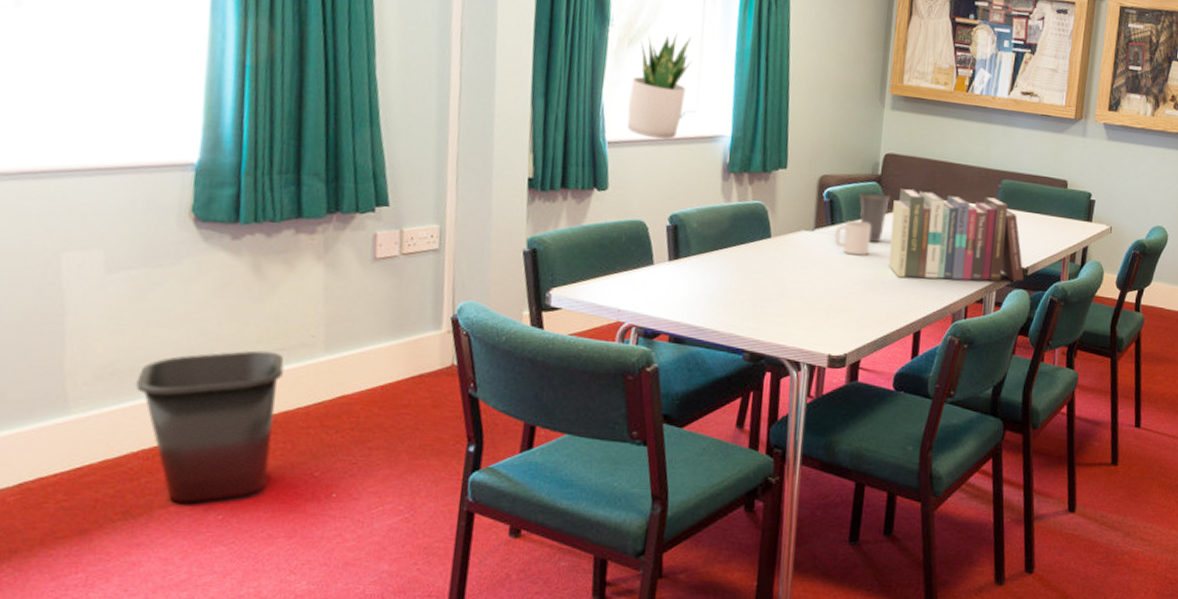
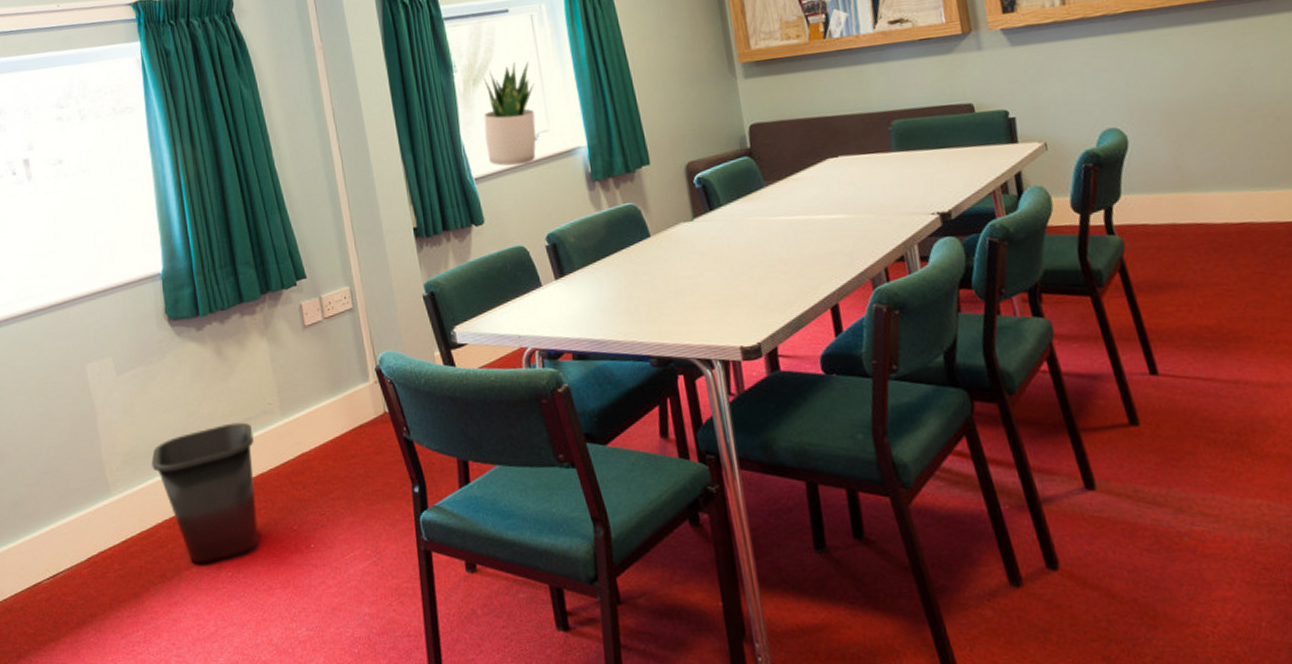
mug: present [834,220,872,256] -> none [715,200,759,238]
cup: present [858,191,891,243] -> none [731,166,769,220]
books: present [889,187,1025,282] -> none [771,142,949,251]

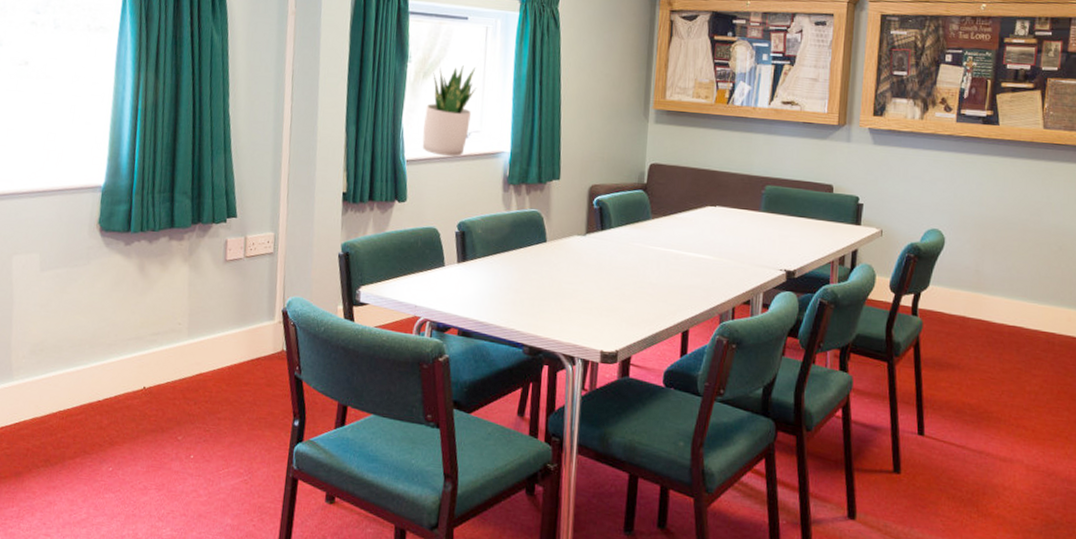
waste bin: present [151,422,259,565] -> none [57,334,159,457]

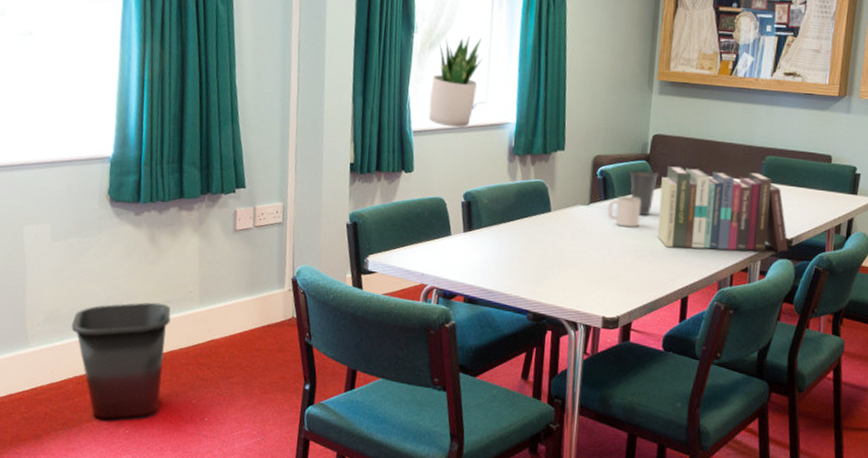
waste bin: none [57,334,159,457] -> present [71,302,171,421]
mug: none [604,226,639,259] -> present [607,196,642,228]
cup: none [626,199,657,247] -> present [629,169,660,216]
books: none [656,195,792,284] -> present [657,165,789,252]

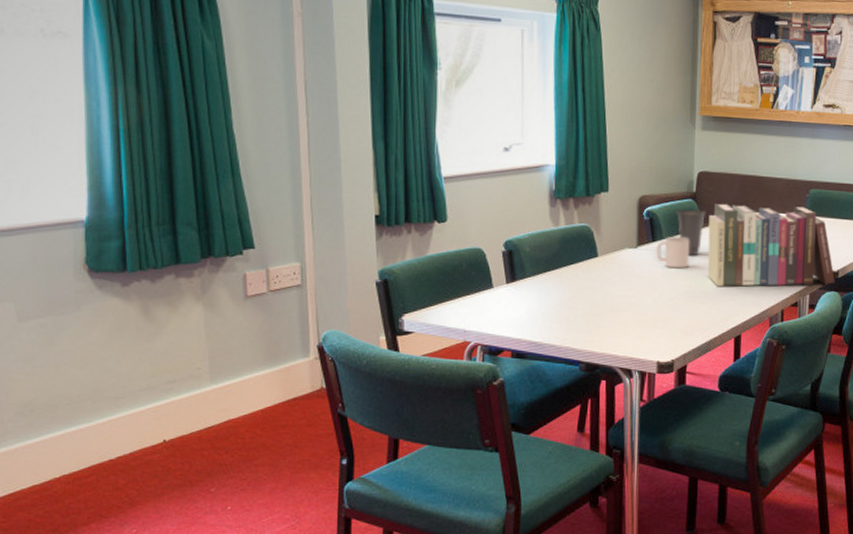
waste bin: present [71,302,171,421] -> none [53,384,176,521]
planter: present [428,36,483,128] -> none [460,72,516,172]

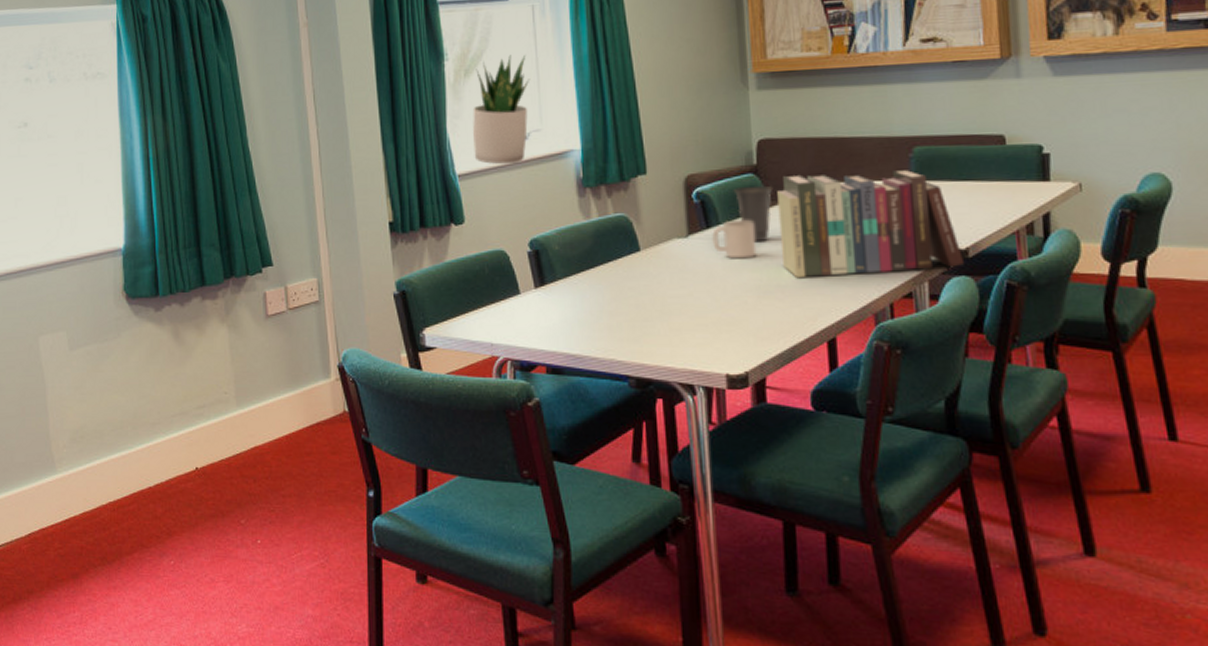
planter: none [460,72,516,172] -> present [473,55,531,165]

